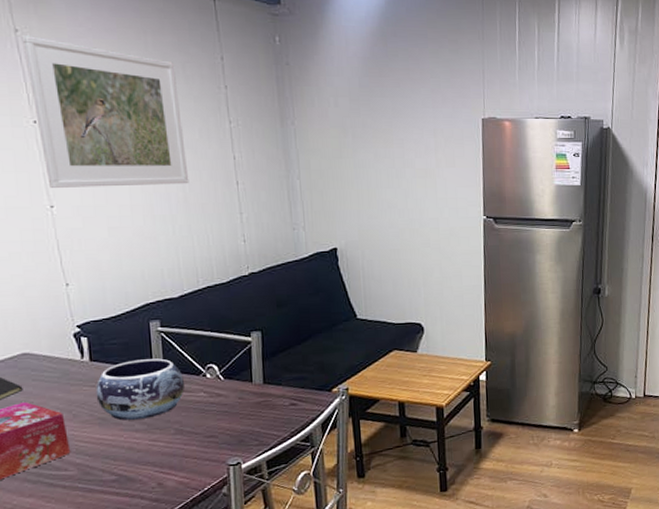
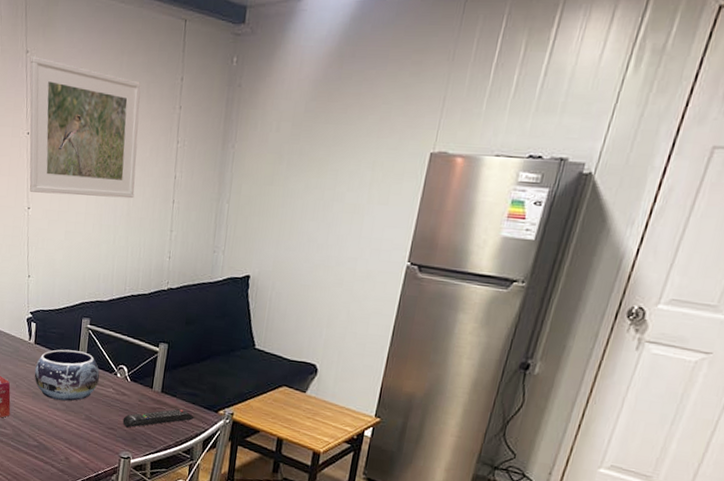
remote control: none [223,396,307,431] -> present [122,408,194,428]

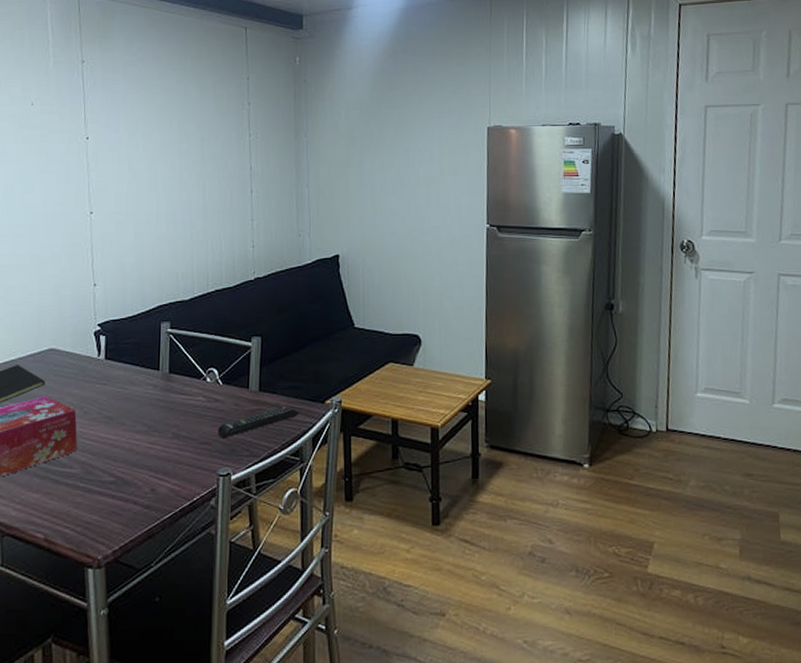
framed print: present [29,56,141,199] -> none [86,65,210,196]
decorative bowl: present [34,349,100,401] -> none [106,360,186,421]

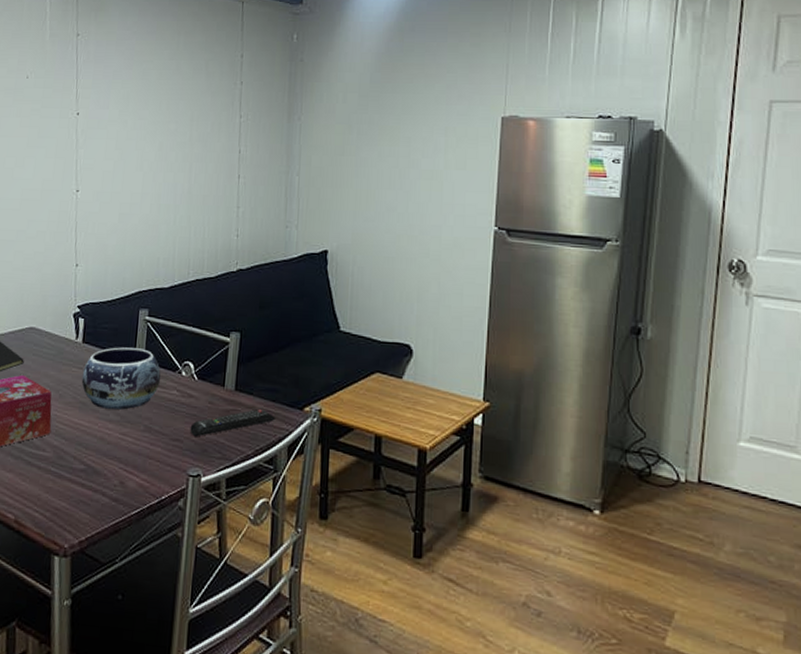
decorative bowl: none [106,360,186,421] -> present [81,347,161,410]

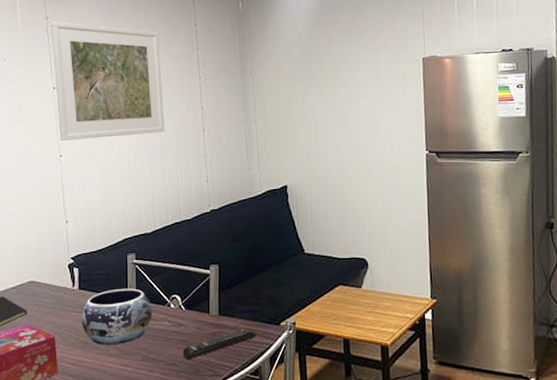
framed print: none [78,39,199,176] -> present [50,21,165,141]

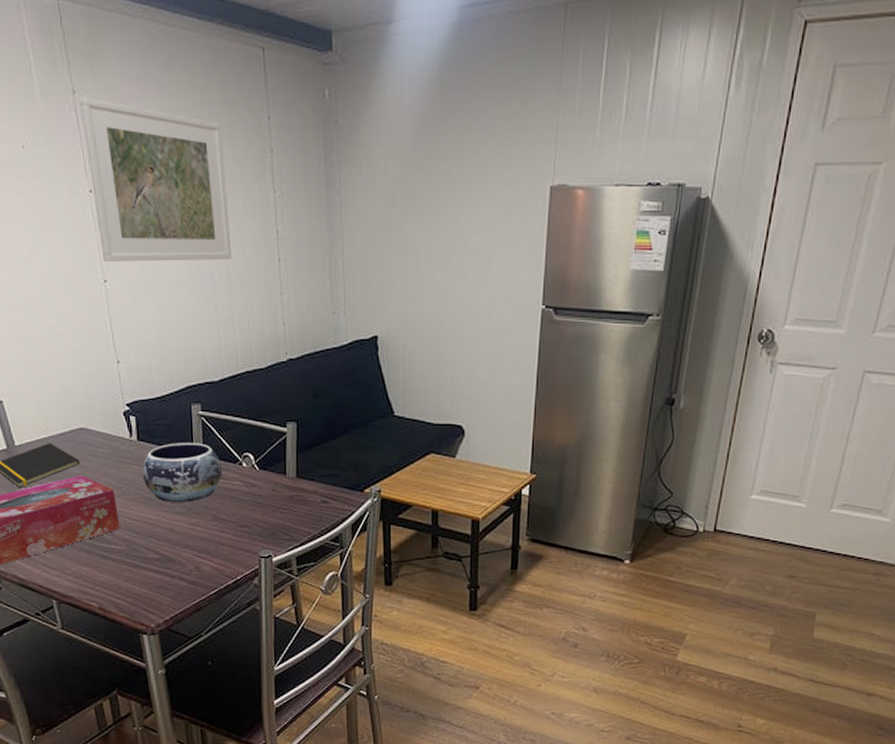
remote control: present [183,328,257,360] -> none [256,493,338,523]

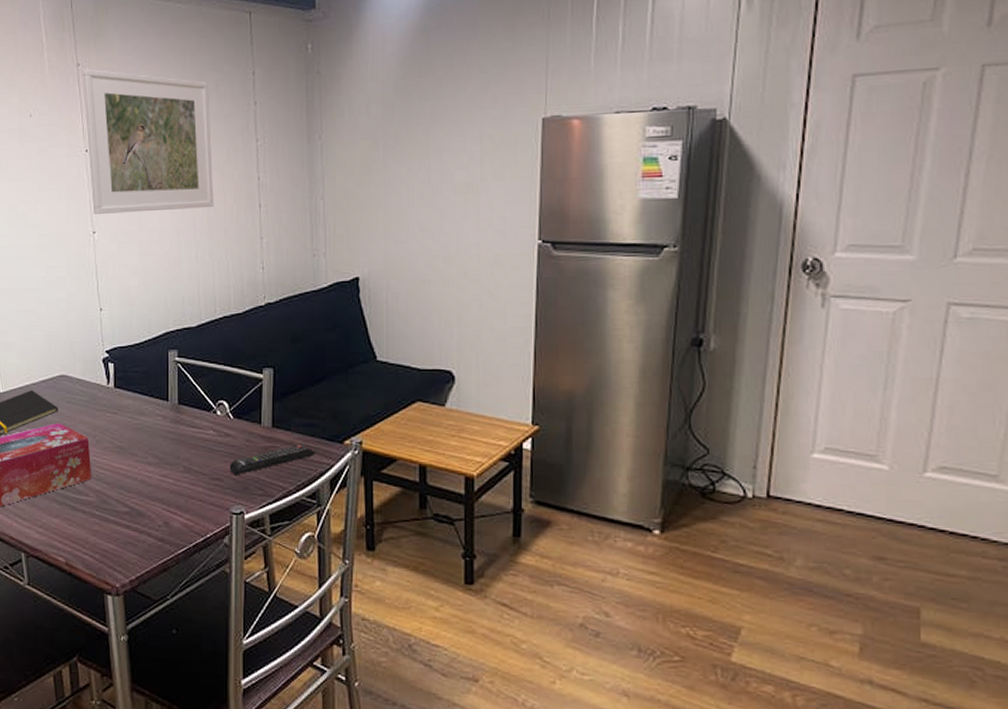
decorative bowl: present [142,443,222,502] -> none [117,390,195,452]
remote control: none [256,493,338,523] -> present [229,444,315,476]

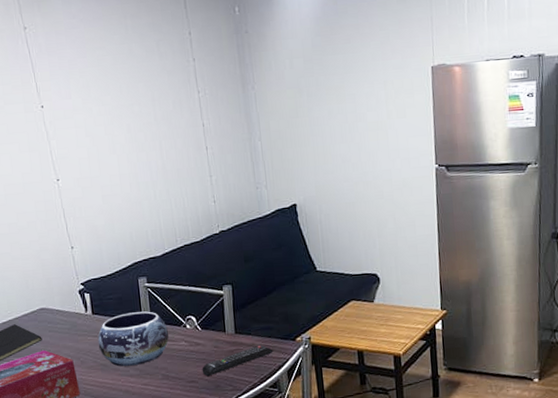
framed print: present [82,68,214,214] -> none [29,31,166,164]
decorative bowl: none [117,390,195,452] -> present [97,311,169,367]

